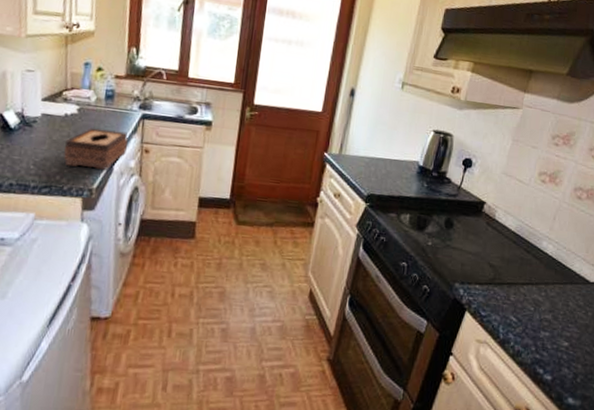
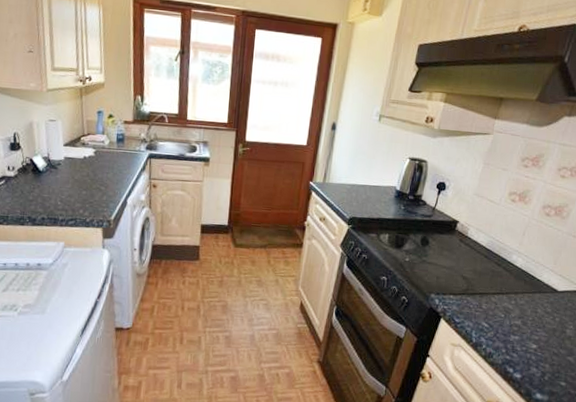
tissue box: present [64,128,128,170] -> none [85,168,138,204]

